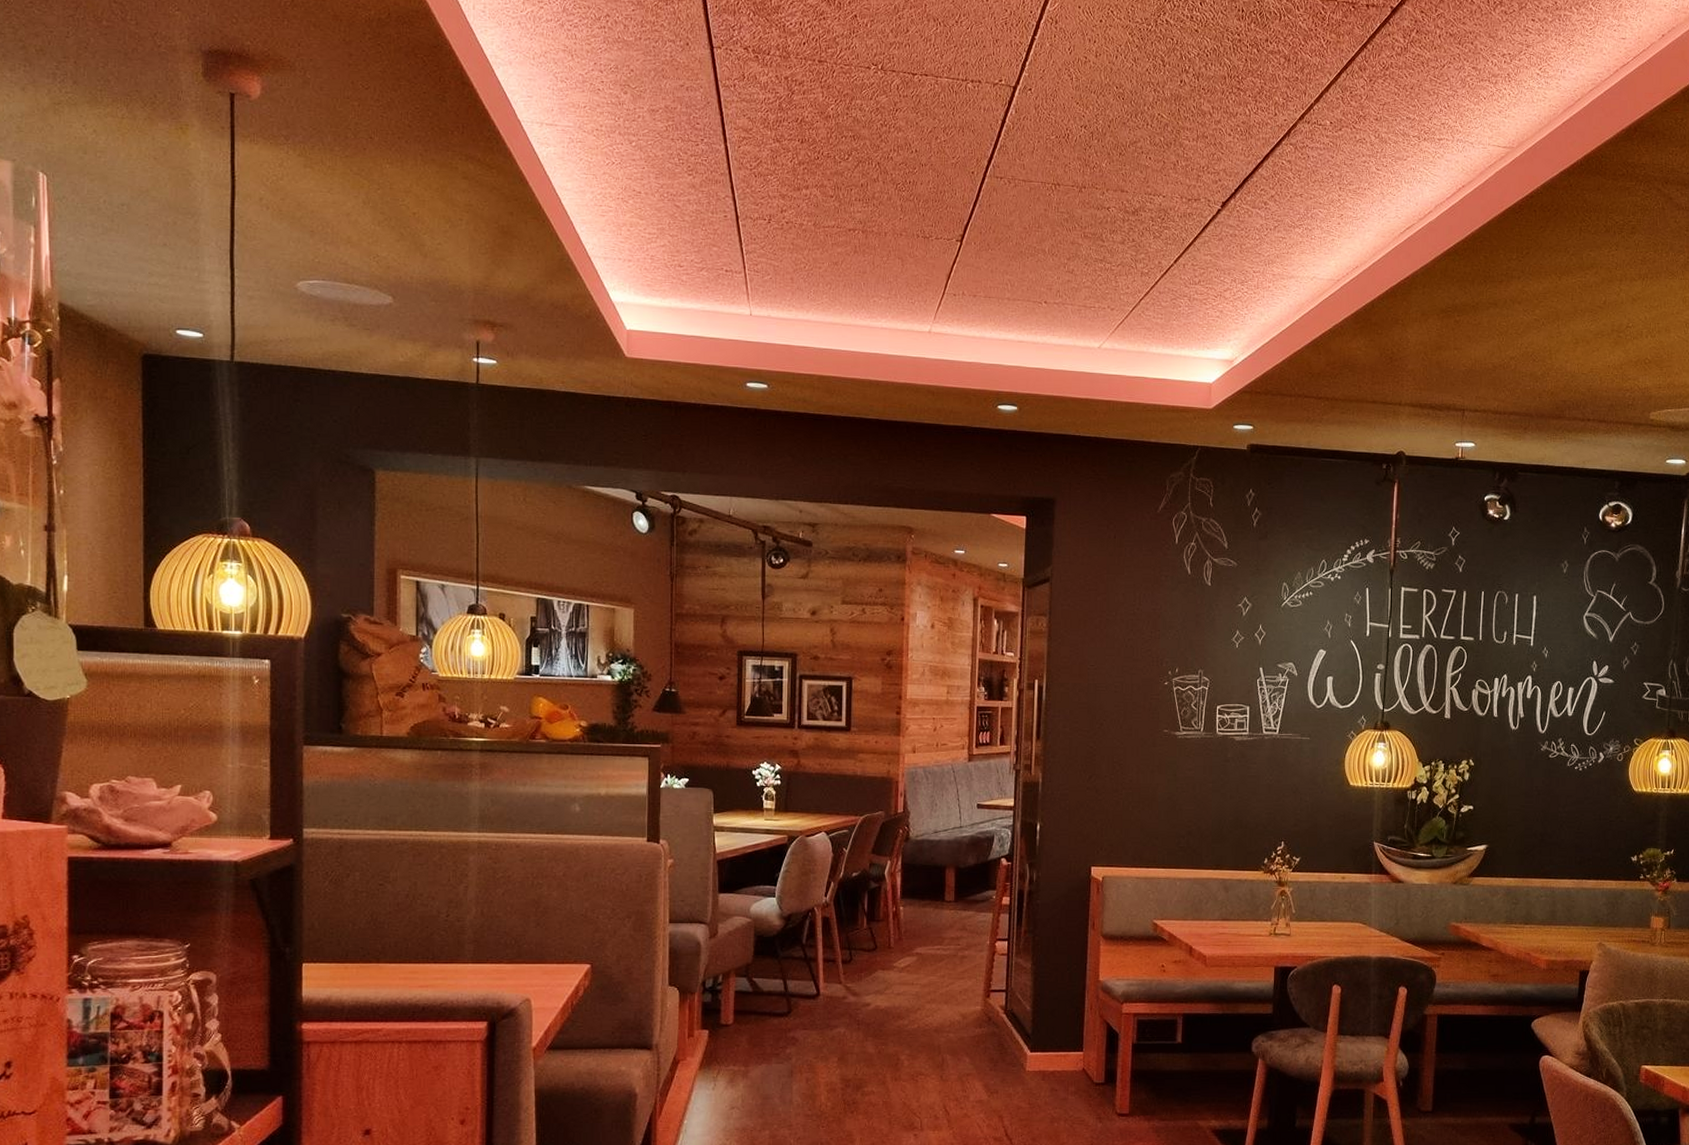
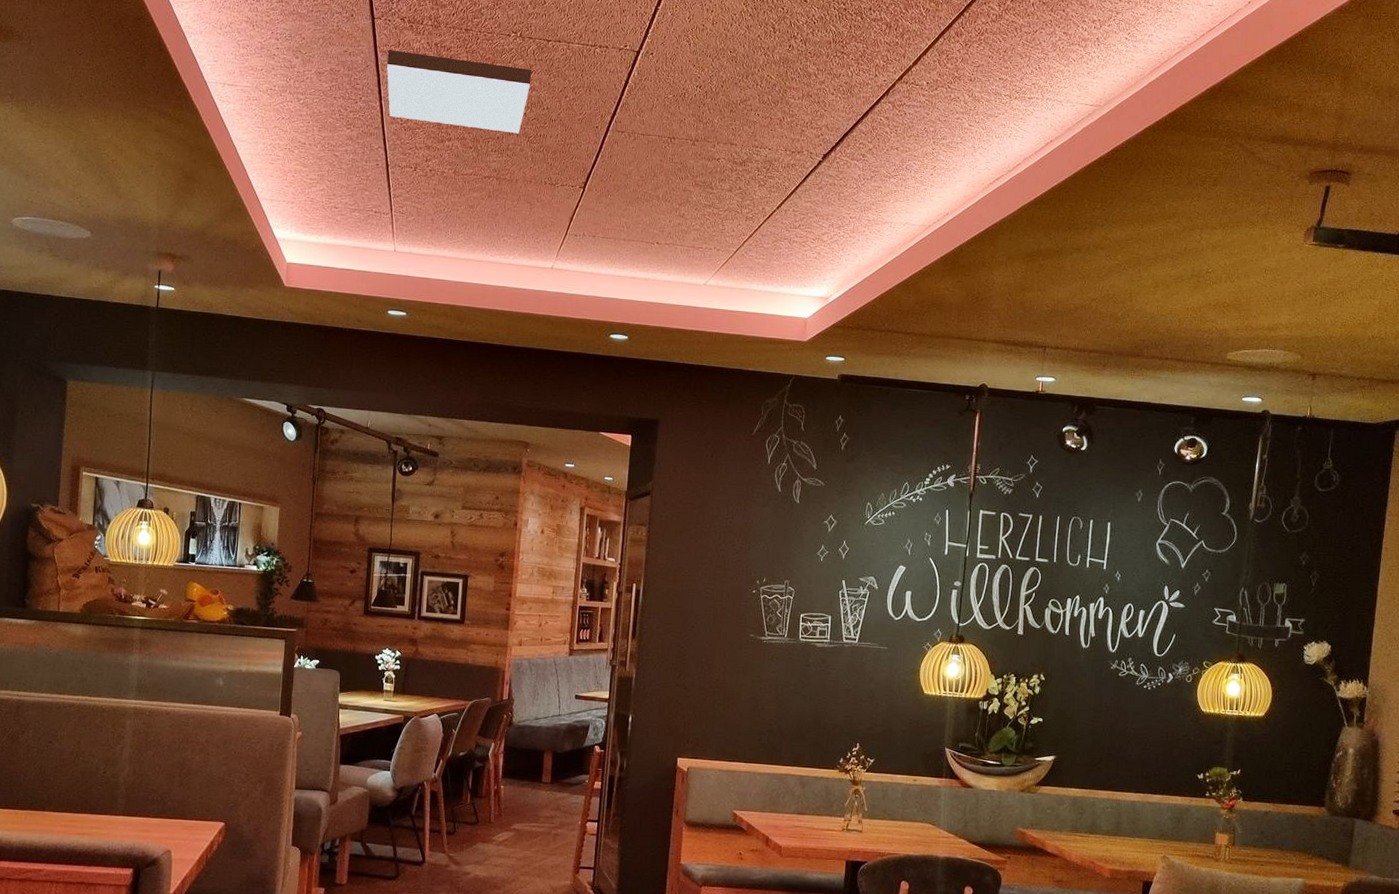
ceiling vent: none [731,84,897,180] -> present [387,50,532,134]

